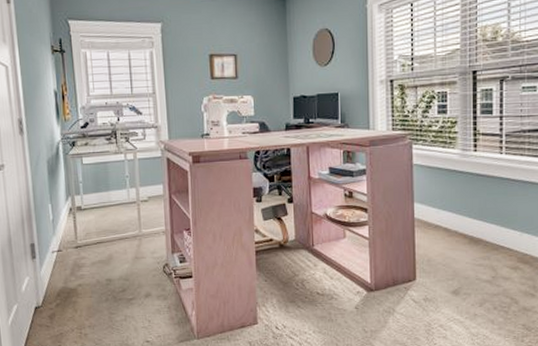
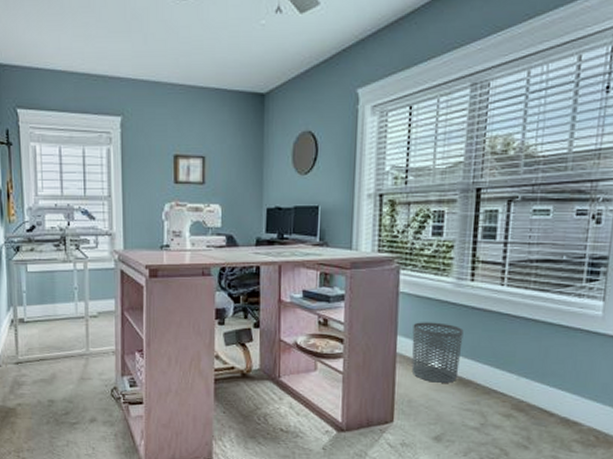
waste bin: none [427,189,471,243] -> present [411,322,464,383]

